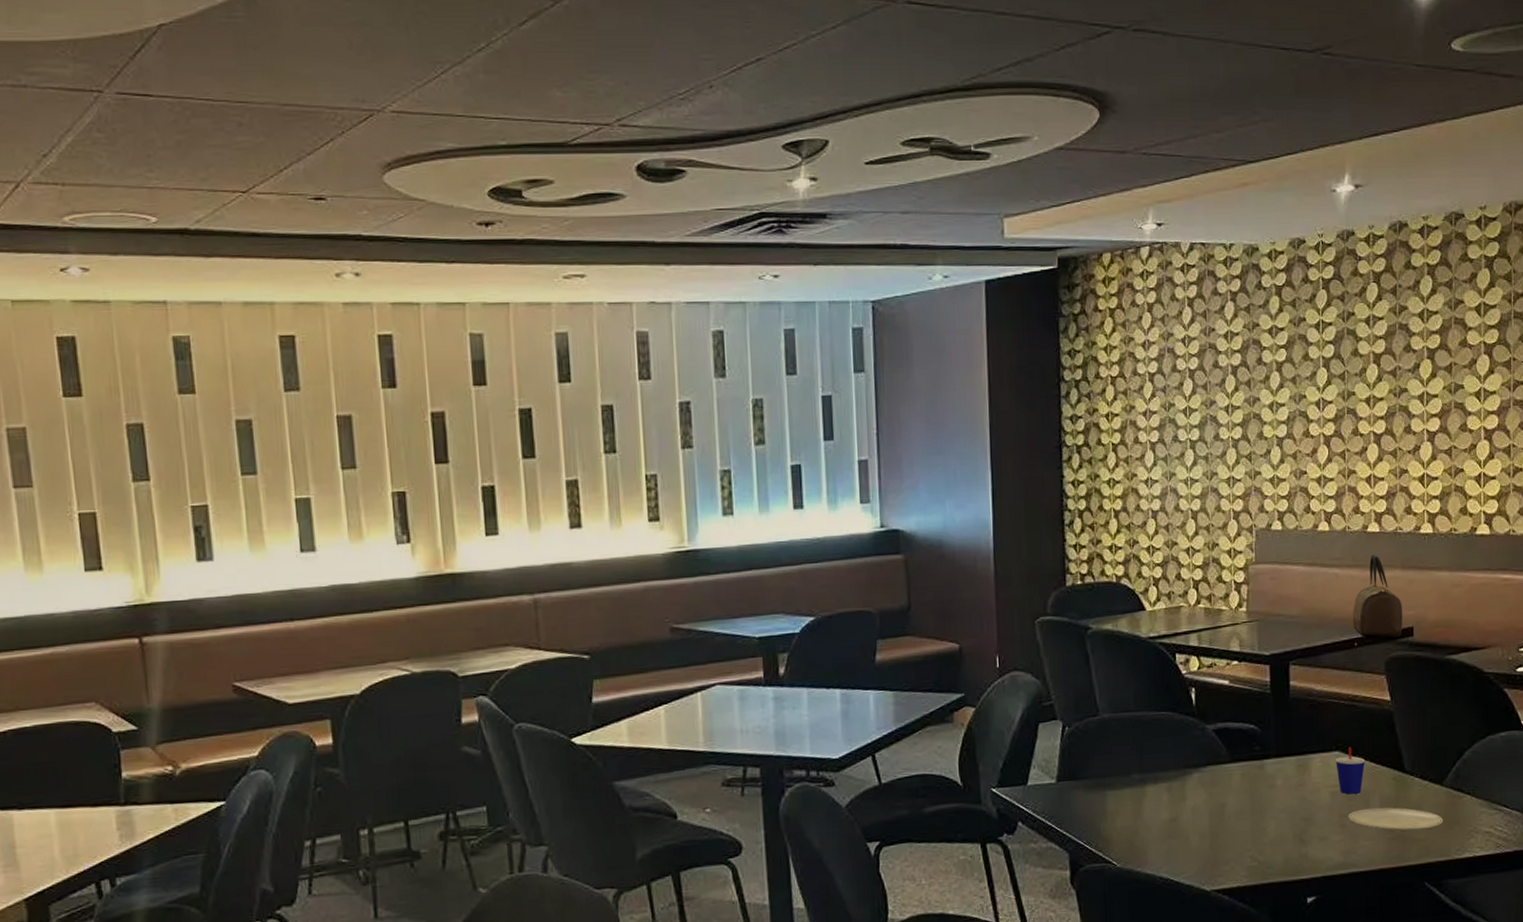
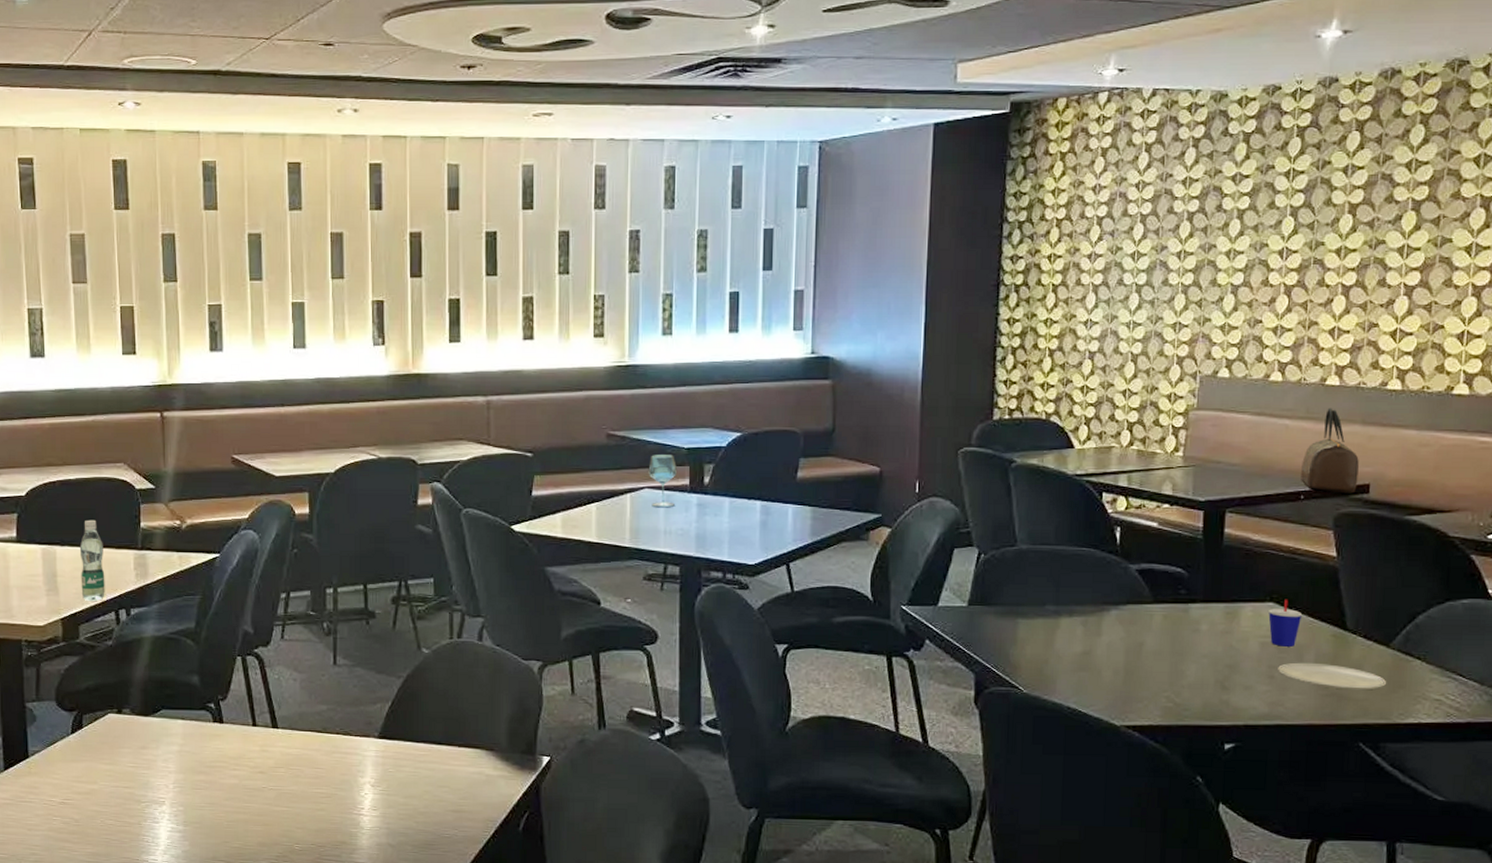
bottle: none [43,774,81,874] -> present [79,519,105,601]
wine glass: none [718,645,750,706] -> present [648,453,678,508]

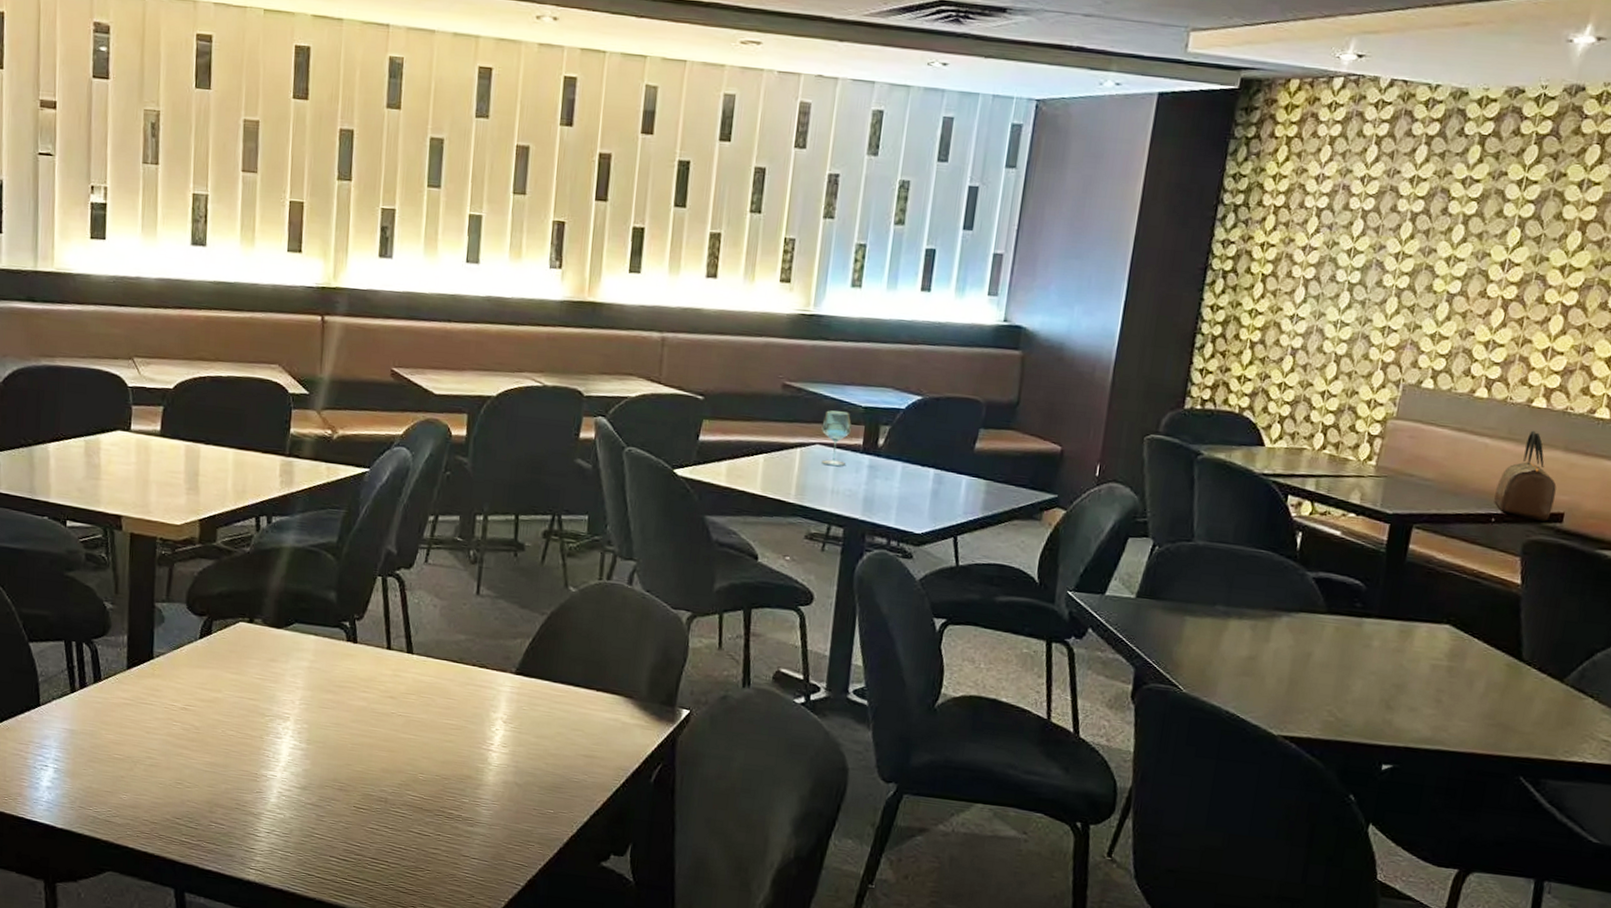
bottle: present [79,519,105,601] -> none [222,420,250,505]
beverage cup: present [1268,599,1302,647] -> none [1442,622,1478,672]
plate: present [1278,662,1386,690] -> none [1446,688,1555,724]

